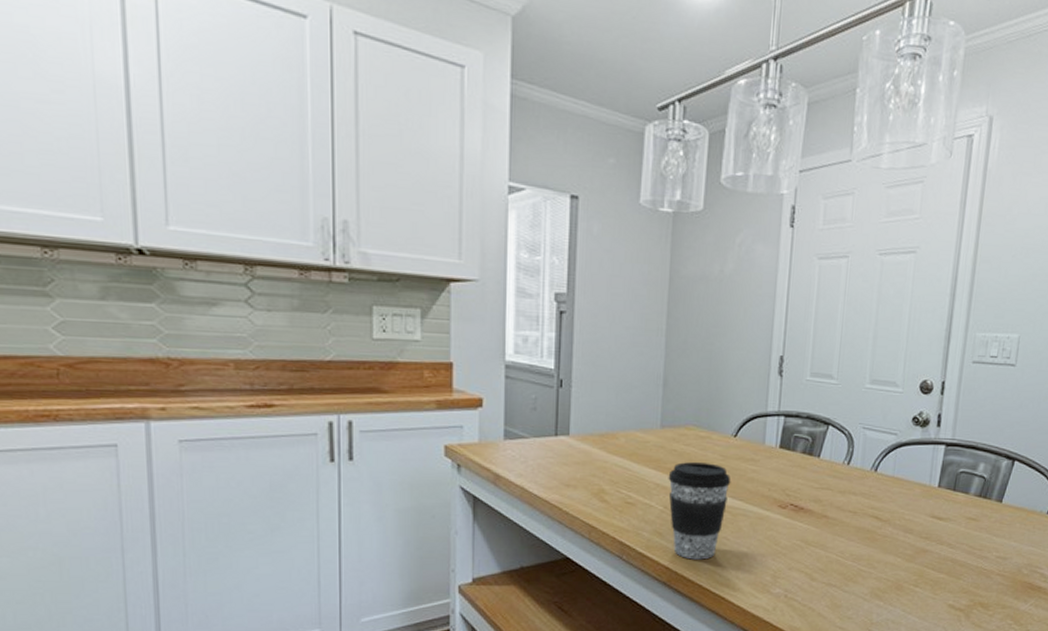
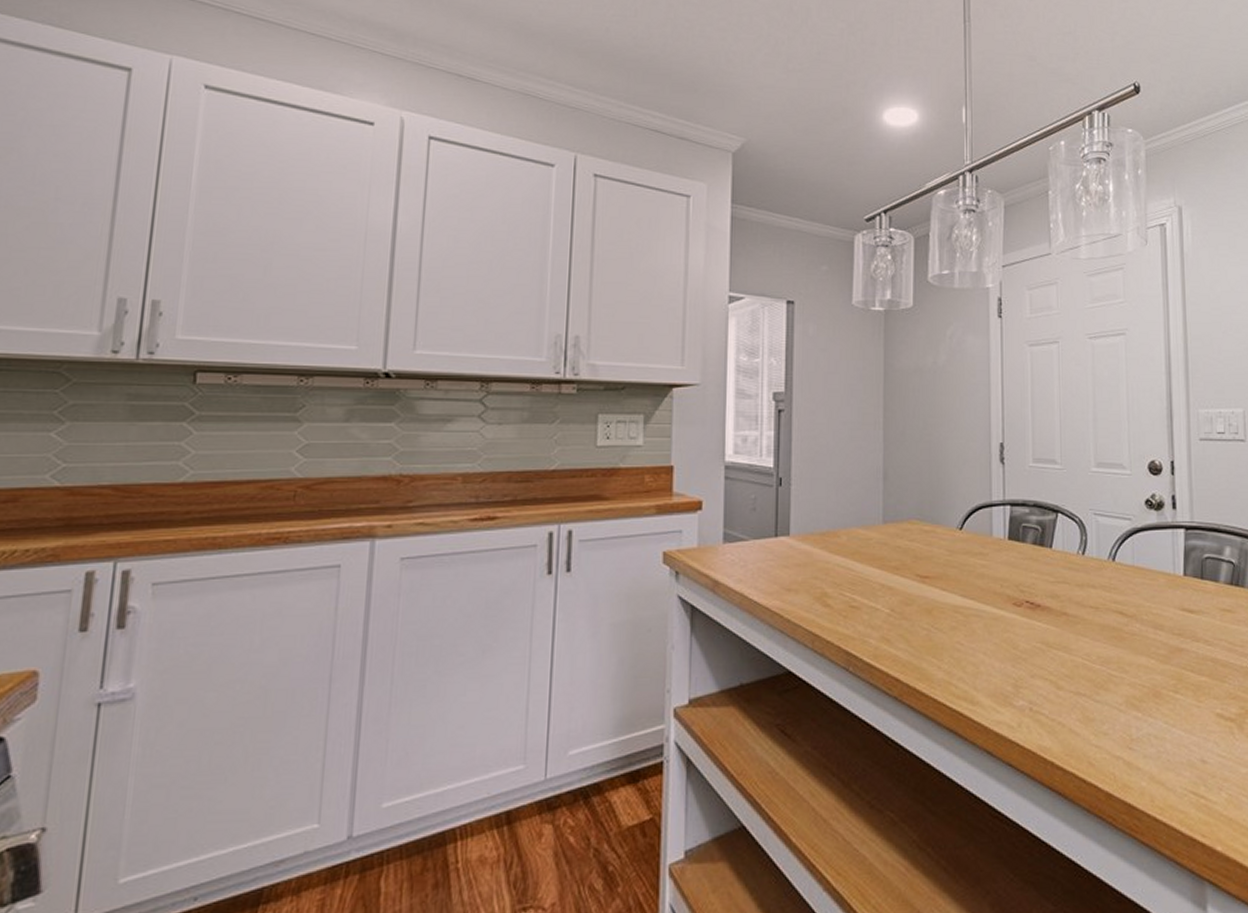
coffee cup: present [668,462,731,560] -> none [893,559,960,669]

